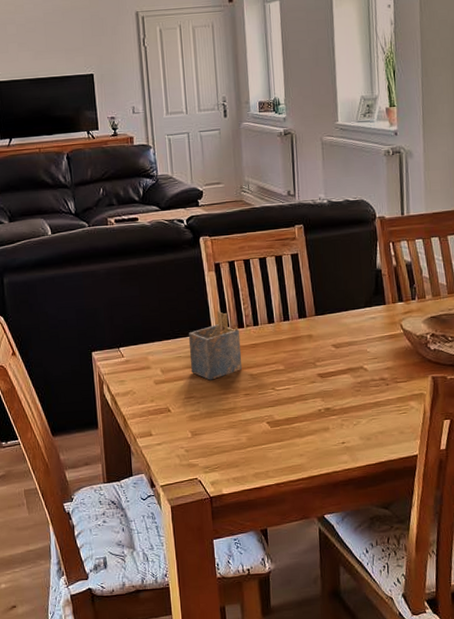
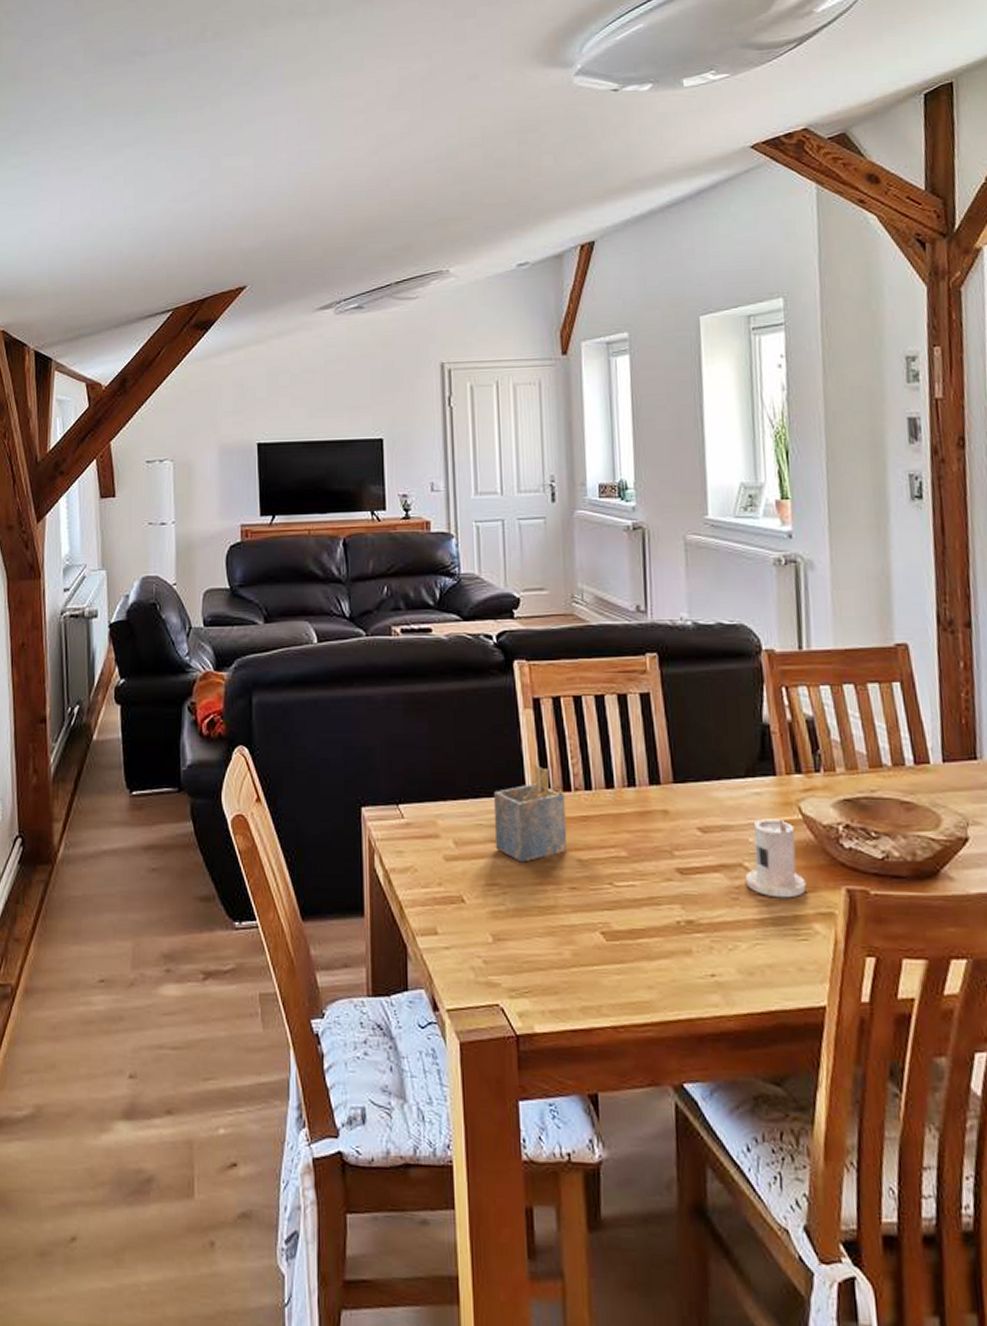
candle: none [364,334,406,387] -> present [745,818,806,898]

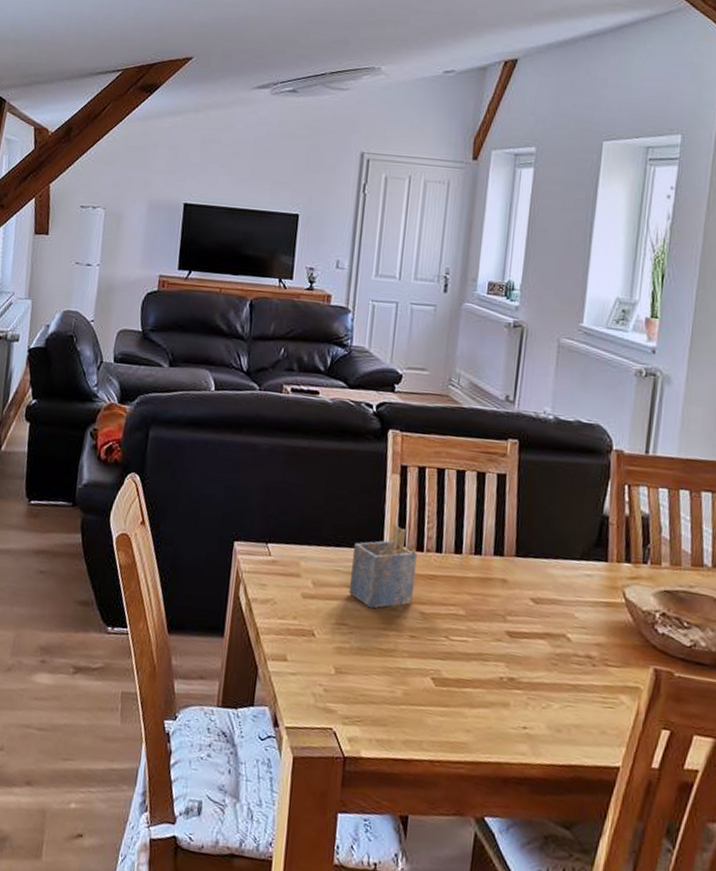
candle: present [745,818,806,898] -> none [565,598,619,670]

